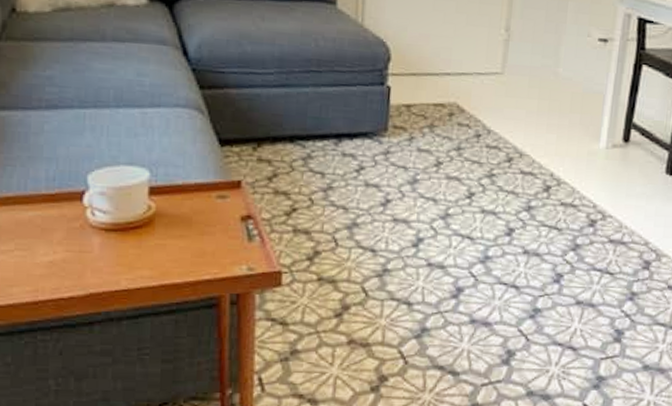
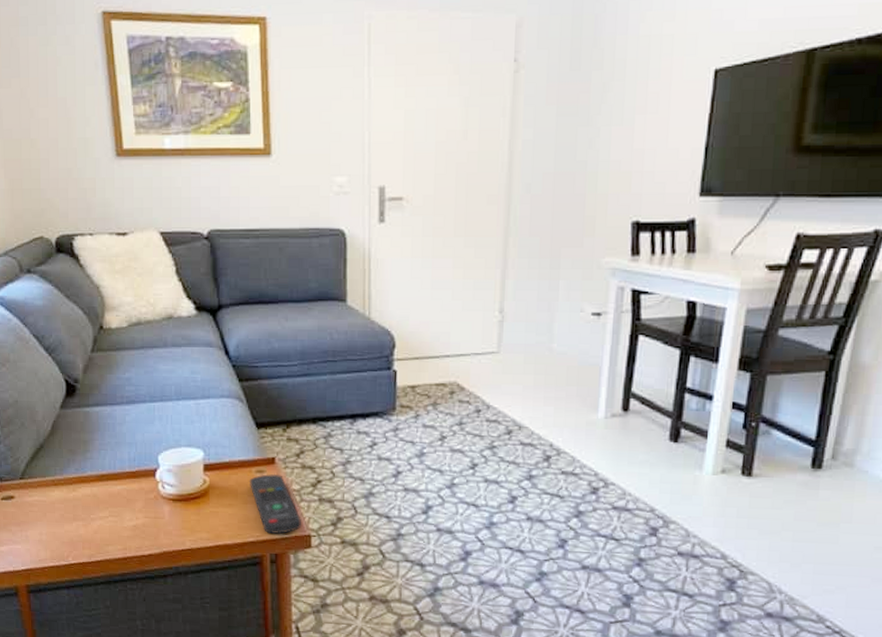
remote control: none [207,199,271,270] -> present [249,473,301,534]

